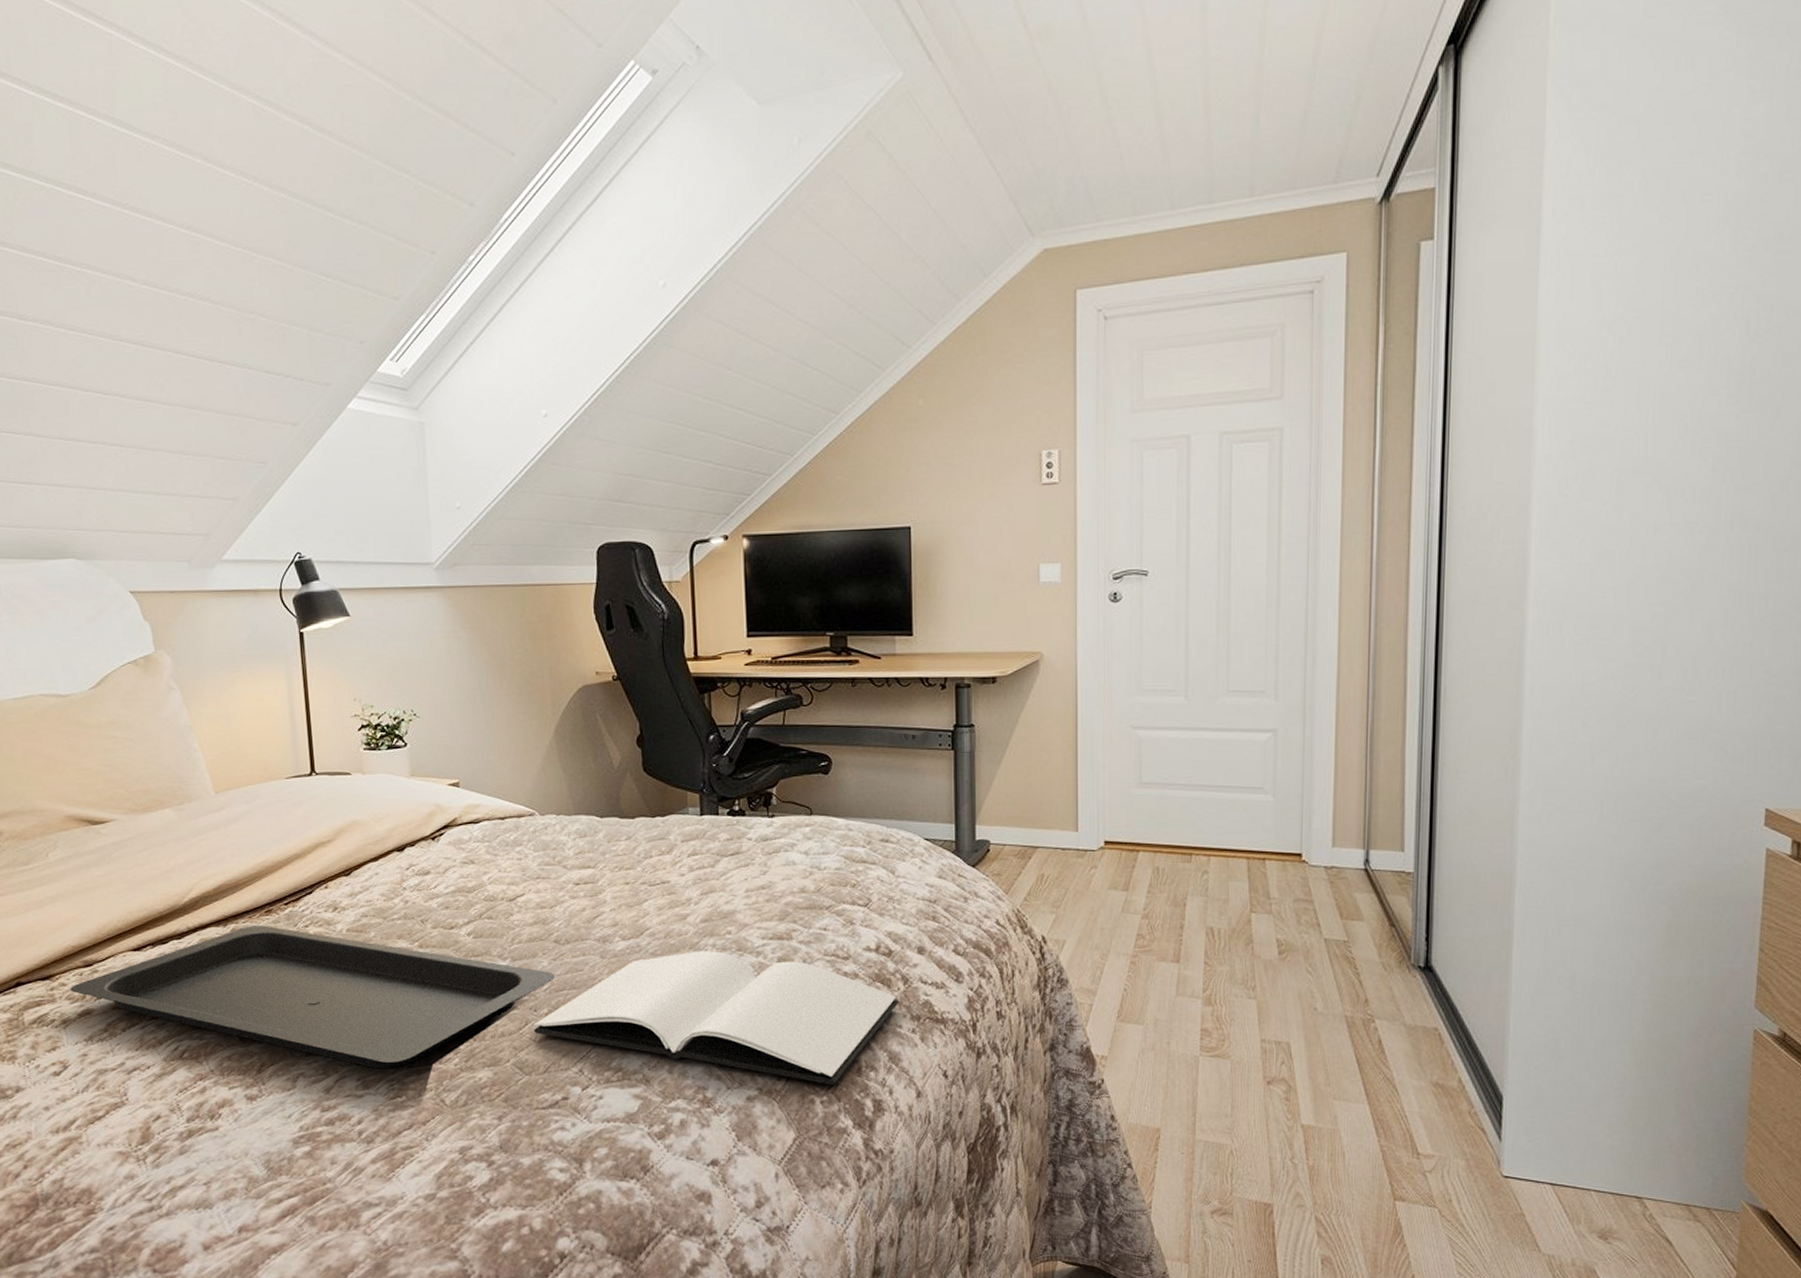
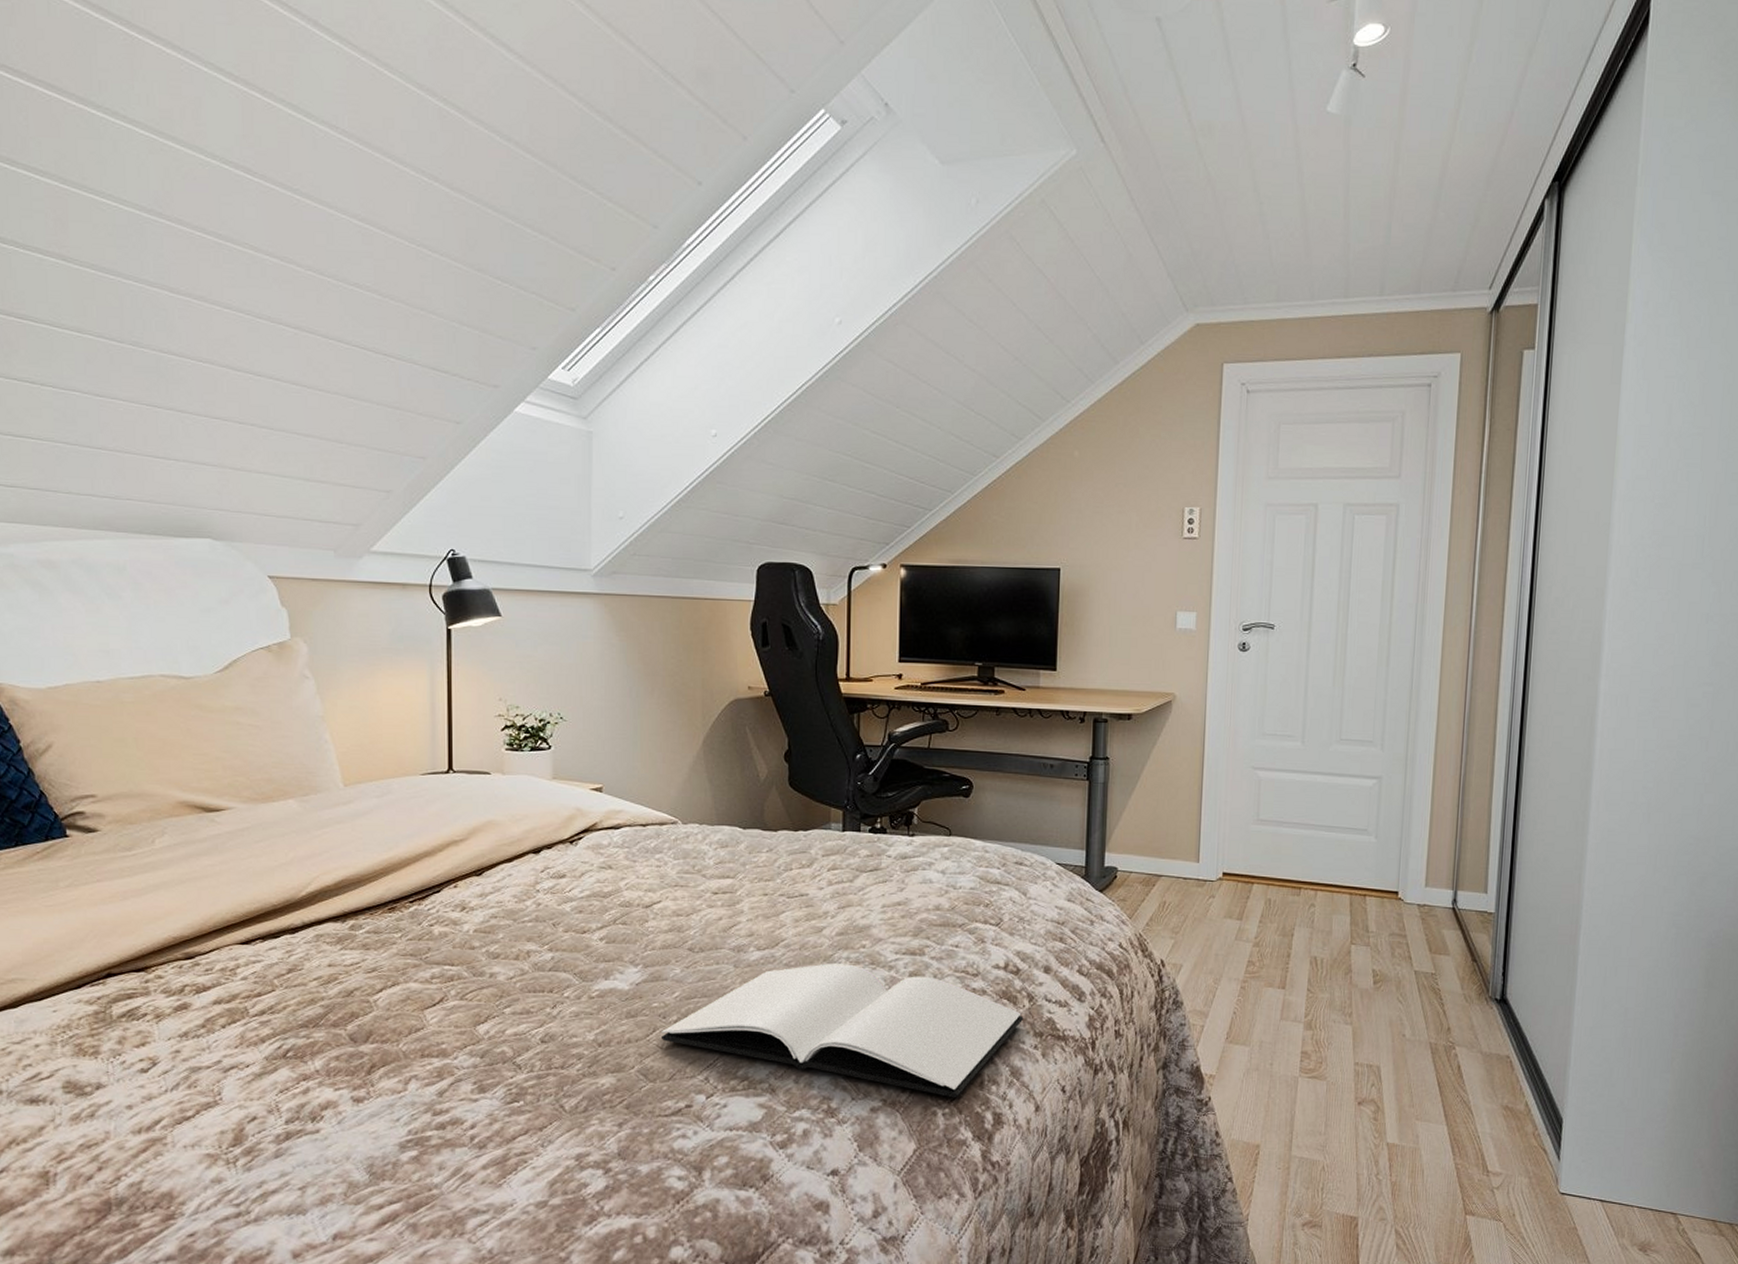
serving tray: present [70,925,555,1069] -> none [167,923,686,1073]

